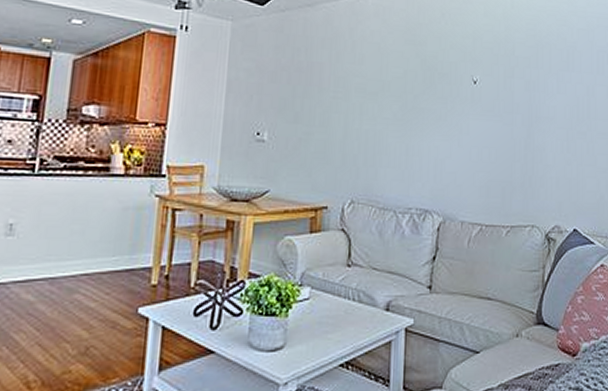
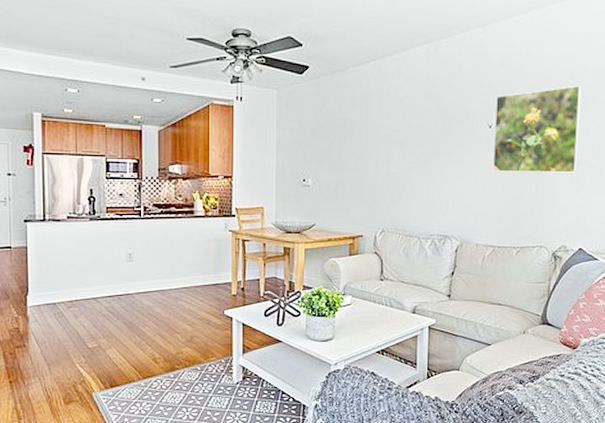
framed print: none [478,43,568,140] -> present [492,85,582,173]

